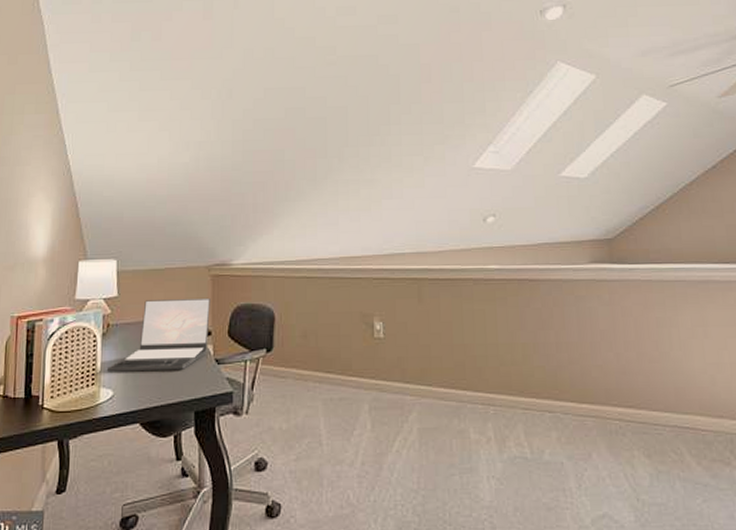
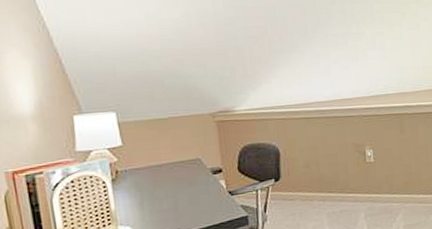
laptop: present [107,299,210,372] -> none [122,142,220,212]

